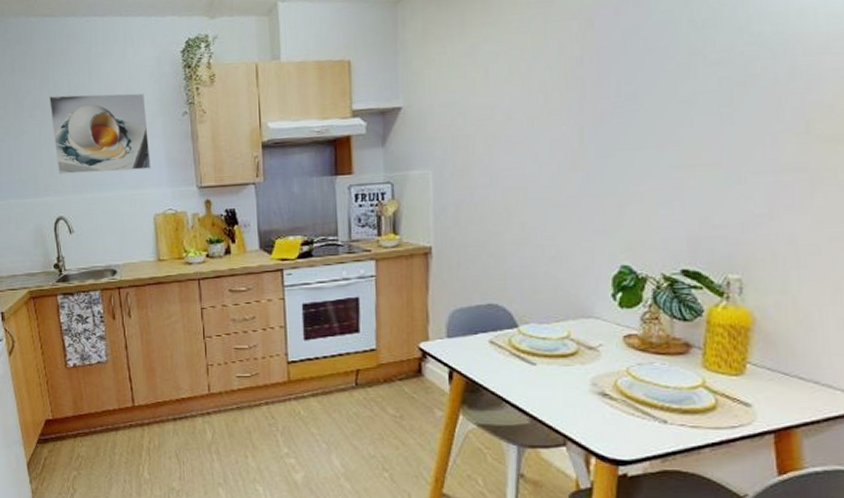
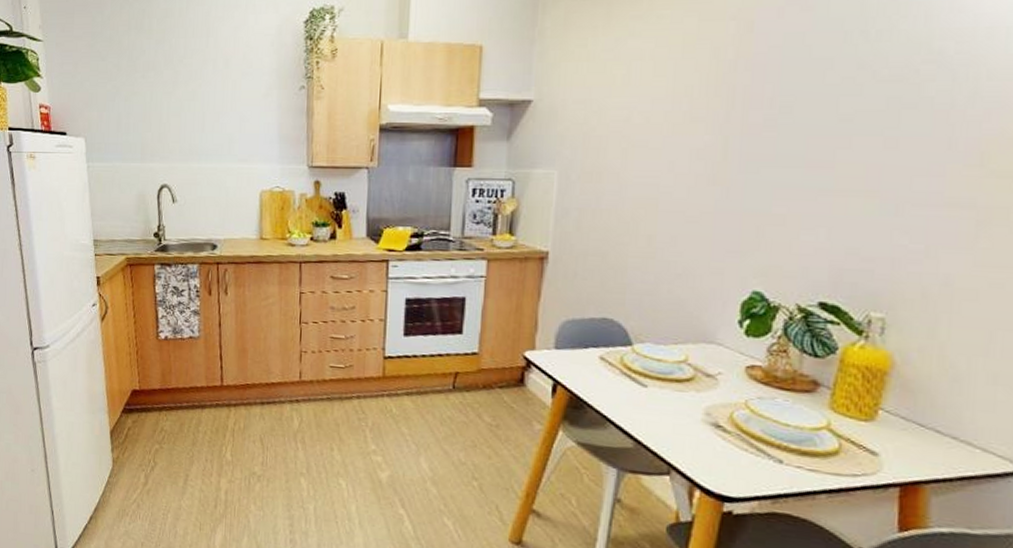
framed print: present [48,93,151,174] -> none [163,57,263,143]

